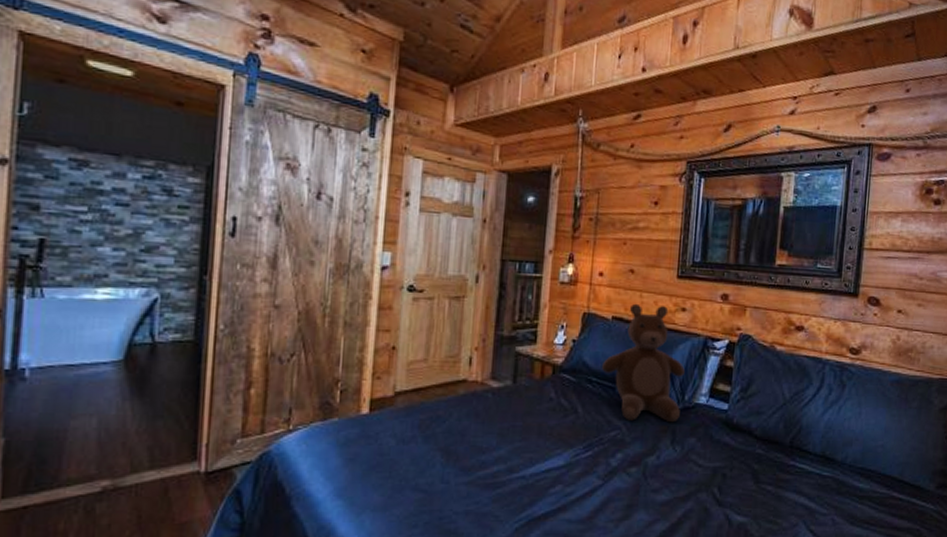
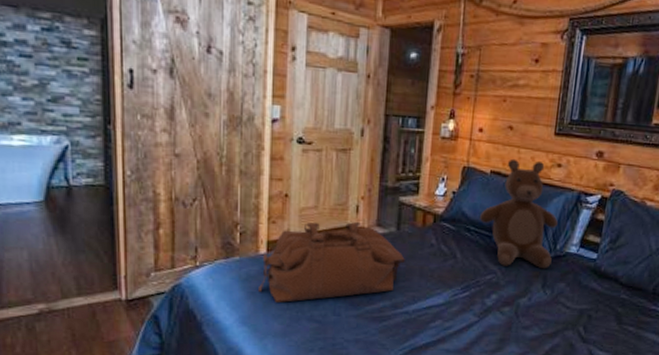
duffel bag: none [358,376,522,471] -> present [259,222,405,303]

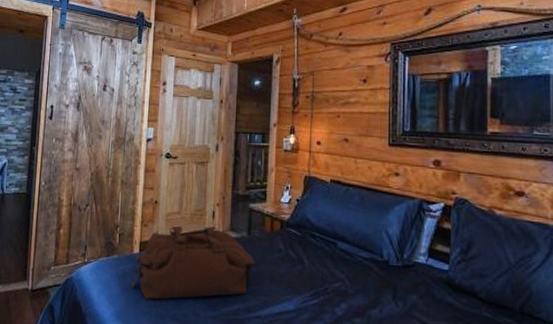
bear: present [480,158,558,269] -> none [324,168,402,279]

